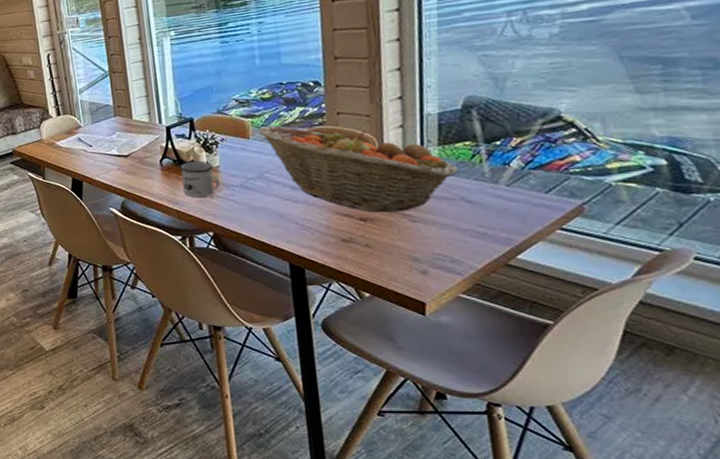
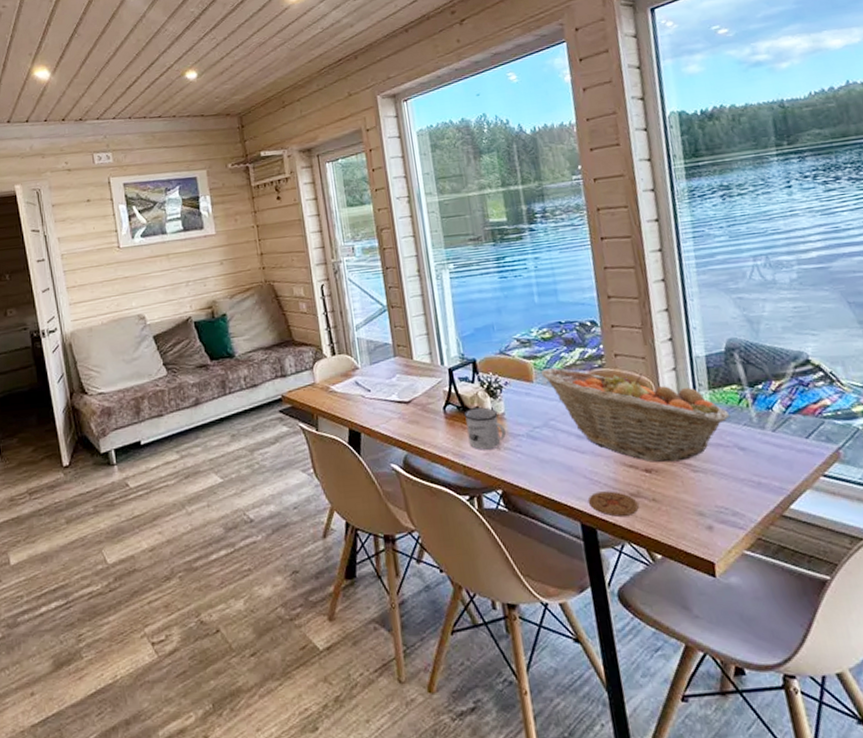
coaster: none [298,236,350,259] -> present [588,491,639,517]

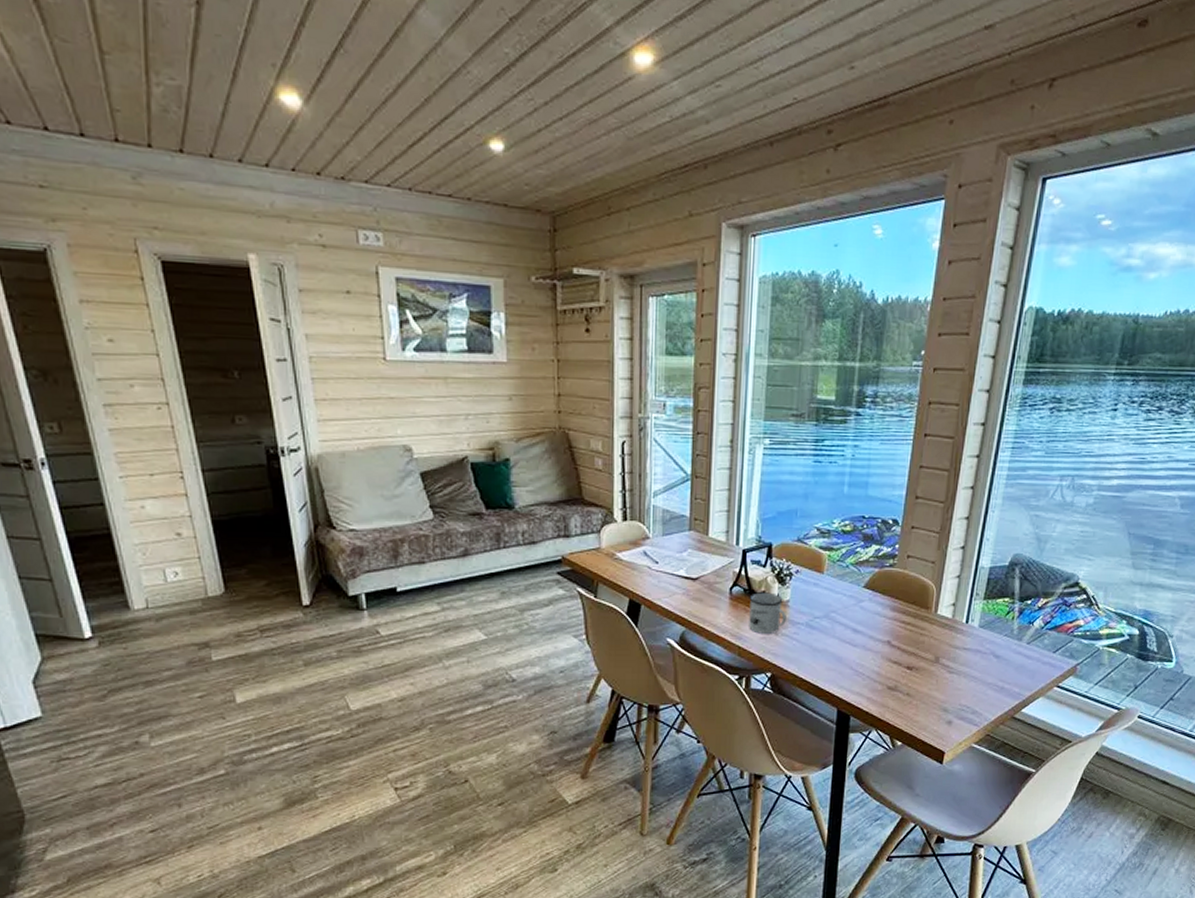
fruit basket: present [540,368,730,462] -> none [833,562,995,662]
coaster: present [588,491,639,517] -> none [848,683,893,706]

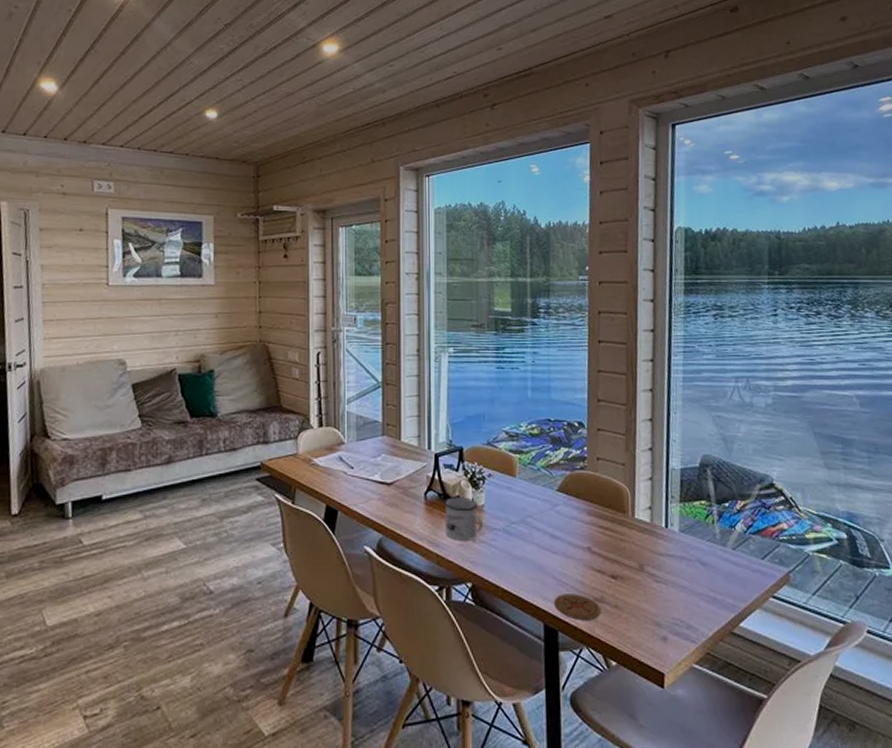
coaster: none [848,683,893,706] -> present [553,594,601,620]

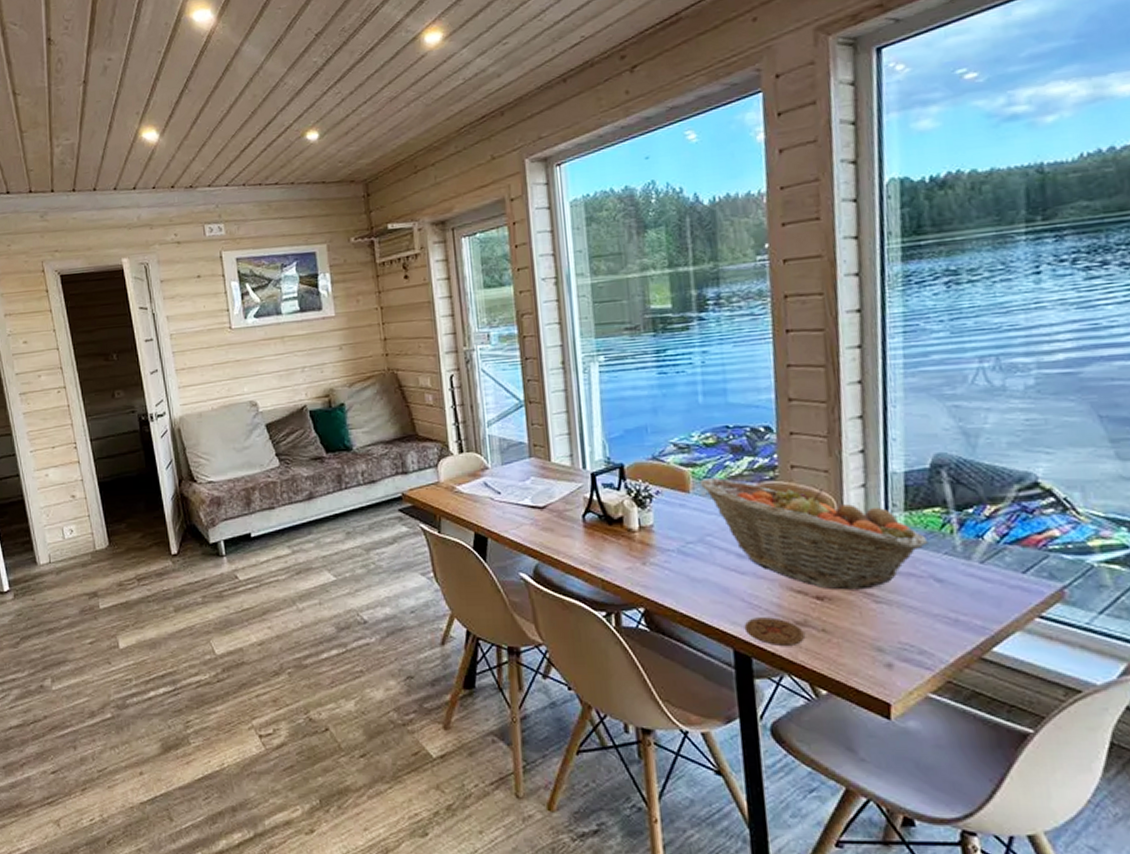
mug: present [444,497,483,541] -> none [605,517,653,564]
fruit basket: none [524,465,696,570] -> present [699,478,929,590]

